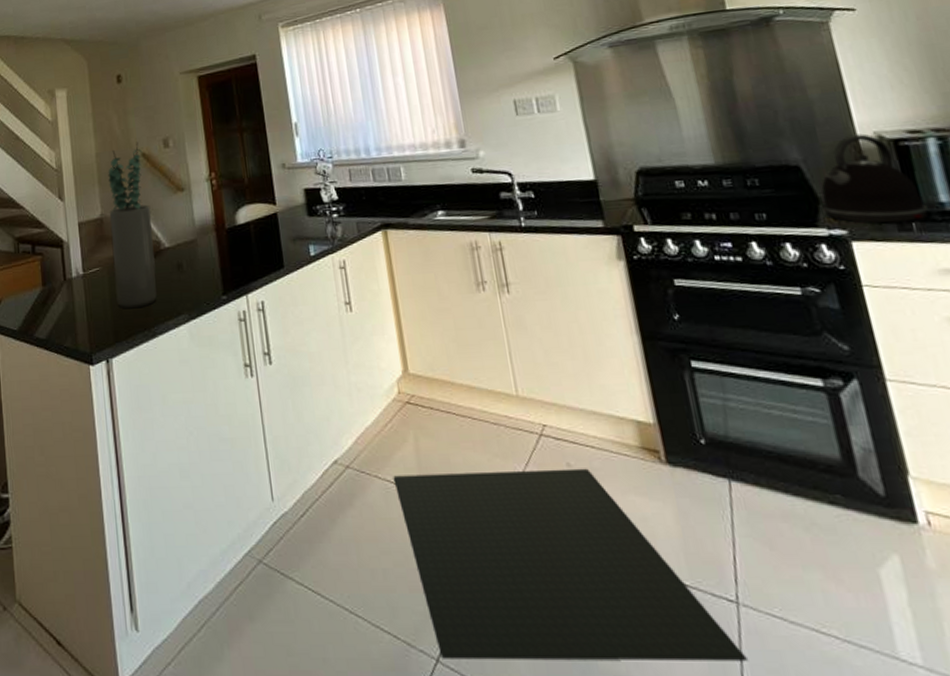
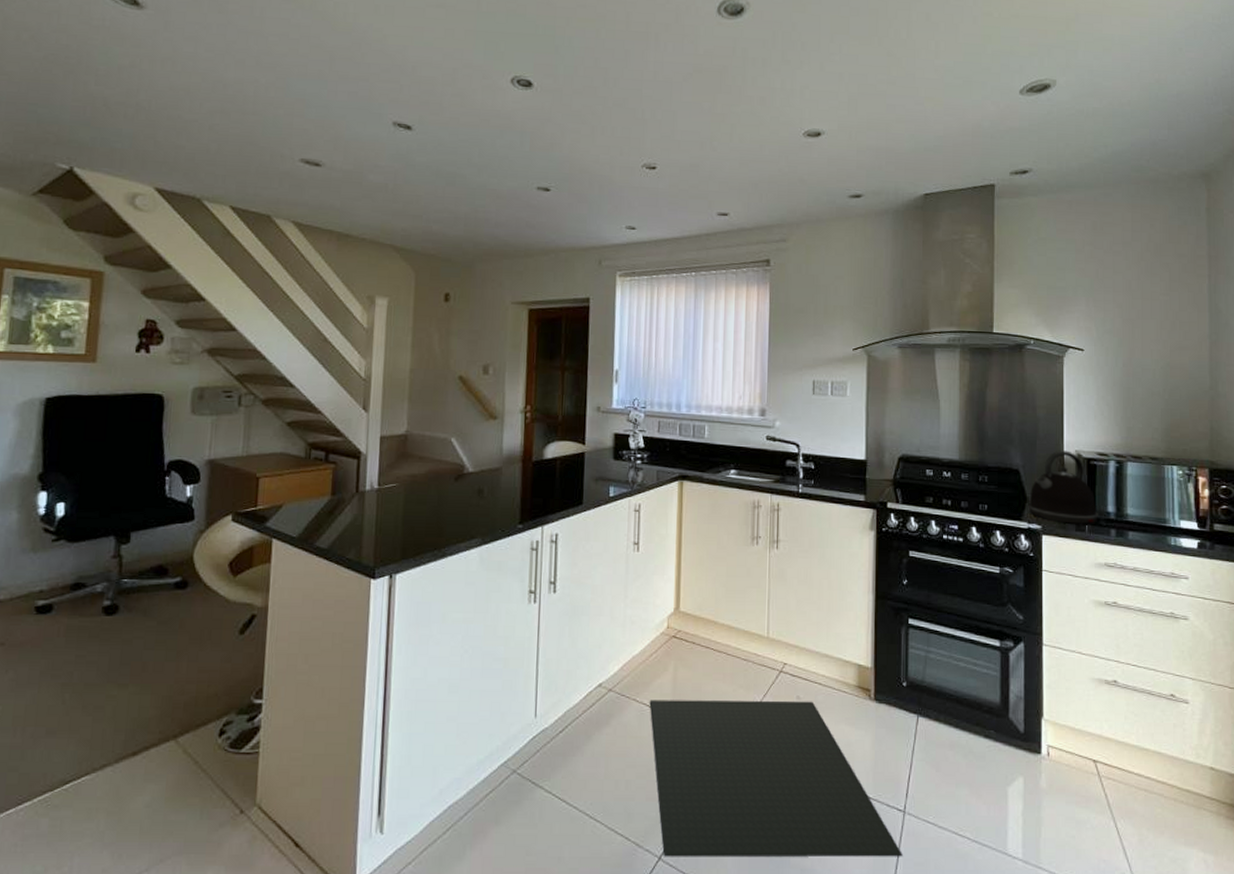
vase: present [108,141,158,309] -> none [410,363,460,528]

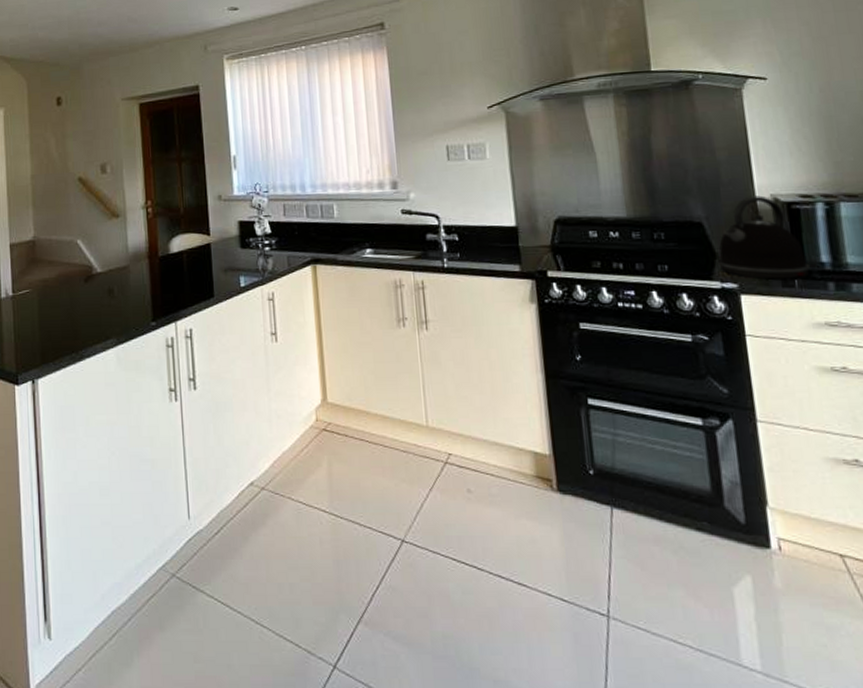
door mat: present [649,699,903,857] -> none [305,494,612,668]

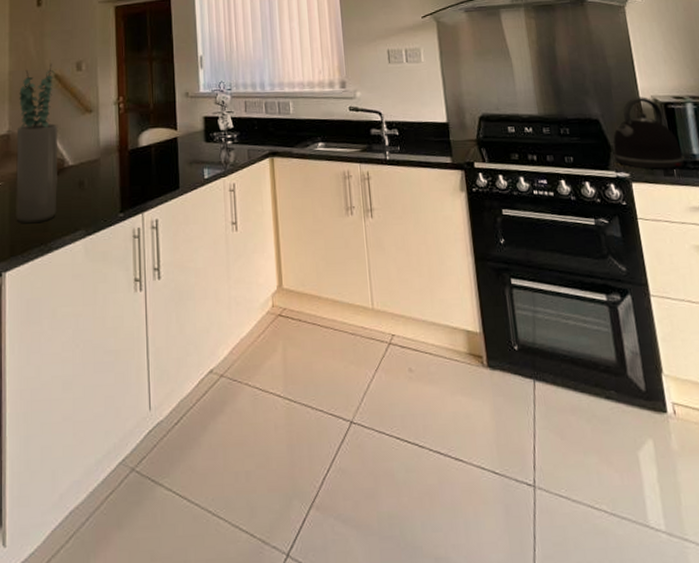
vase: none [42,166,87,332] -> present [16,63,58,224]

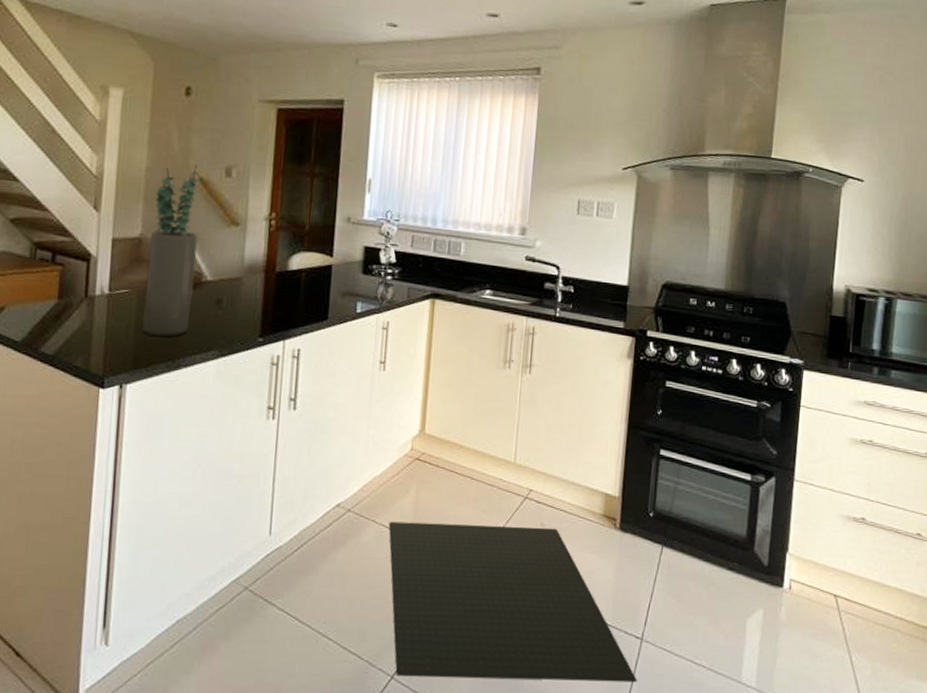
door mat: none [261,372,539,554] -> present [389,521,637,683]
kettle: present [613,97,686,169] -> none [791,284,864,361]

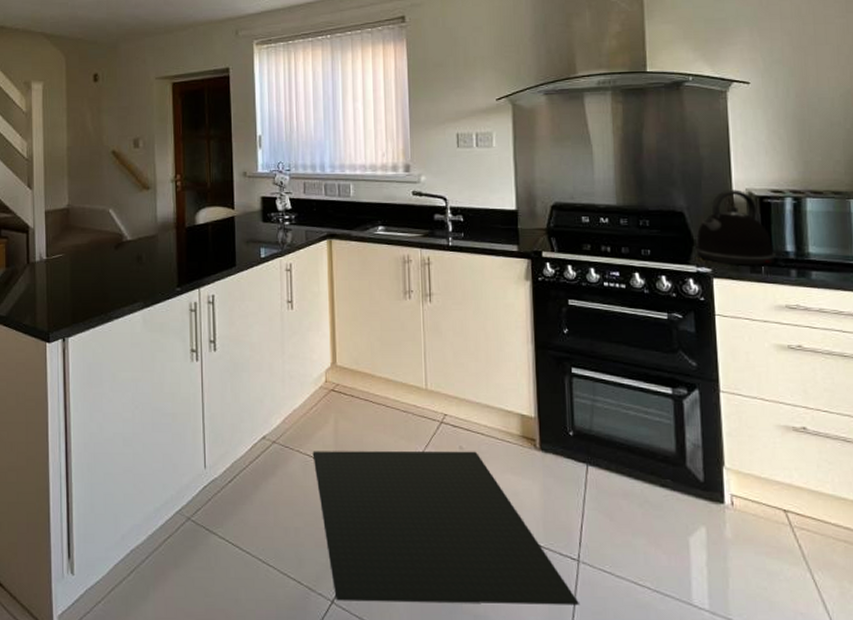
vase: present [142,164,201,338] -> none [76,139,117,294]
kettle: none [791,284,864,361] -> present [695,189,777,265]

